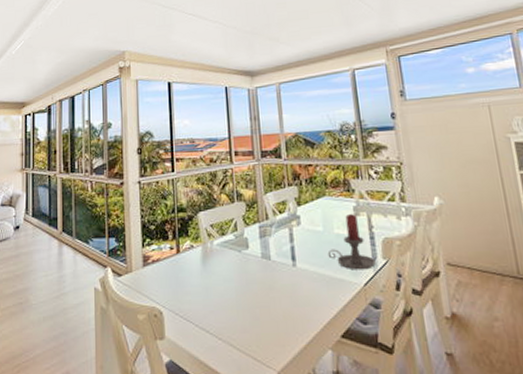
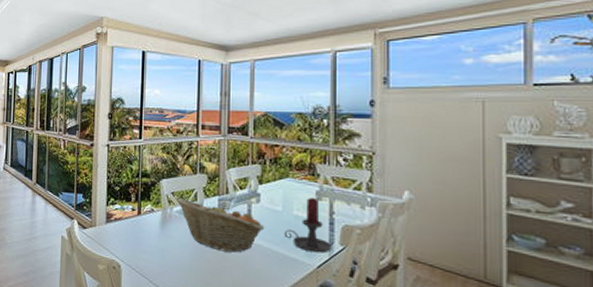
fruit basket: none [216,230,308,282] -> present [176,198,265,253]

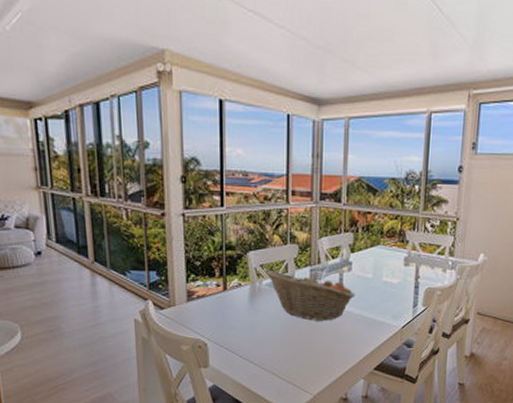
candle holder: present [284,198,332,253] -> none [373,264,416,315]

